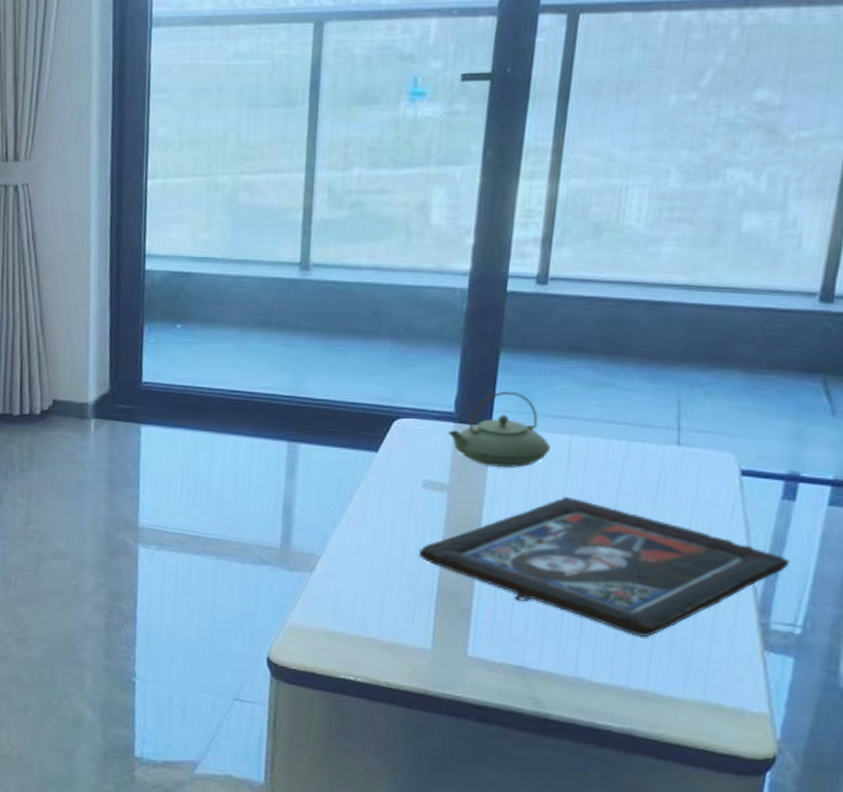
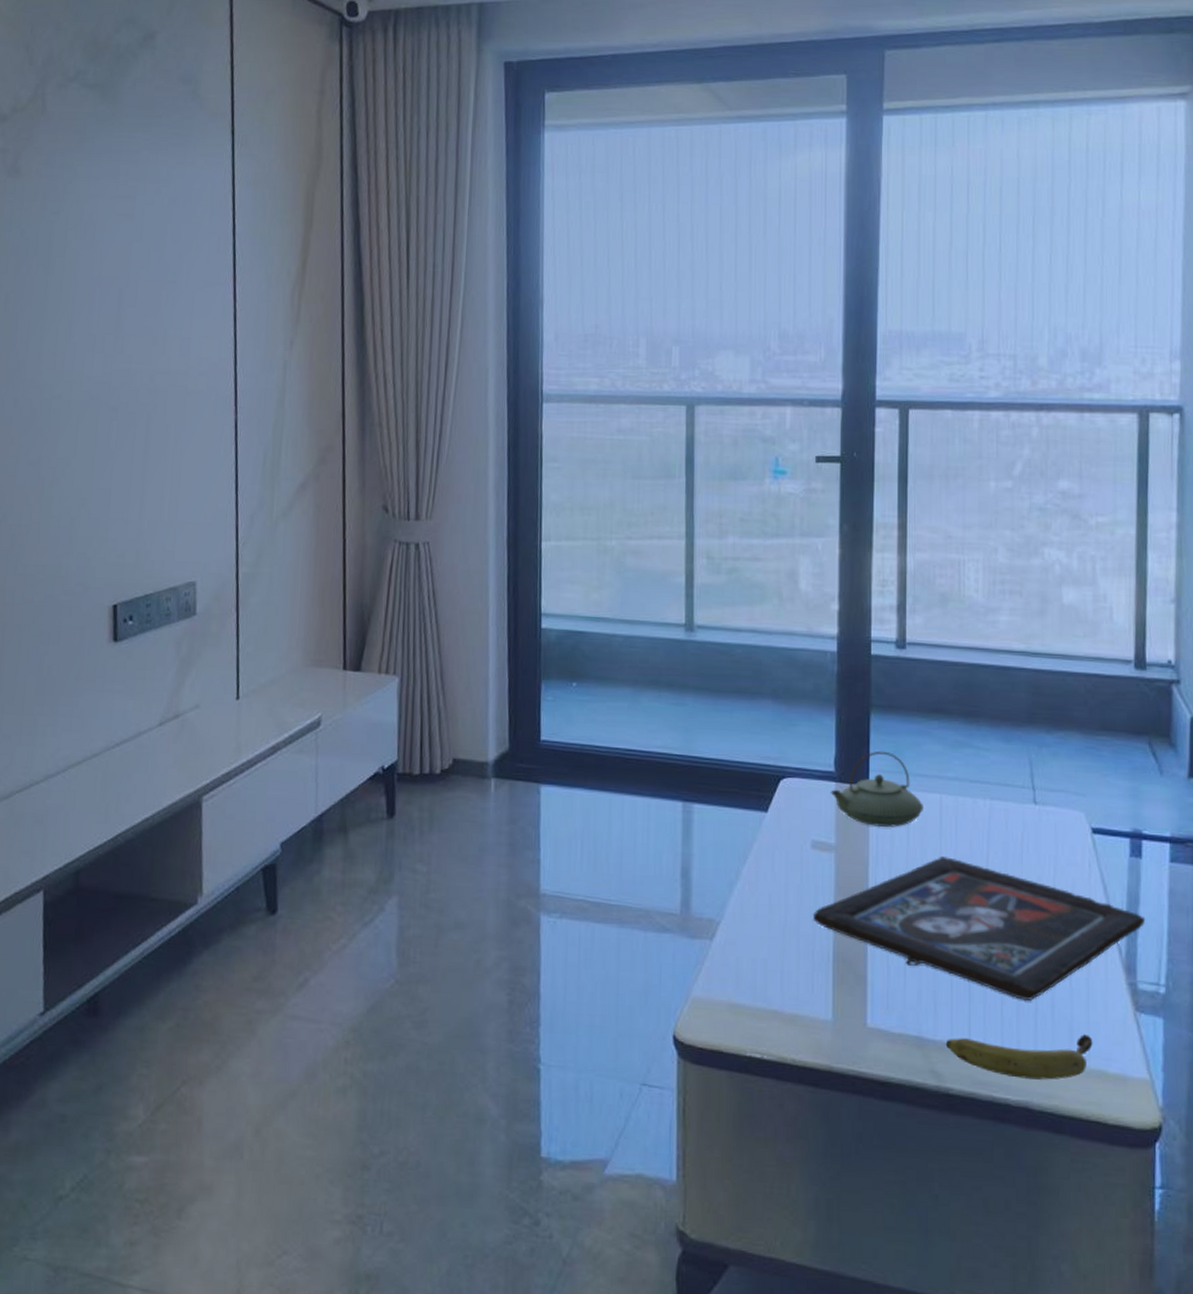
fruit: none [549,669,712,711] -> present [945,1034,1093,1080]

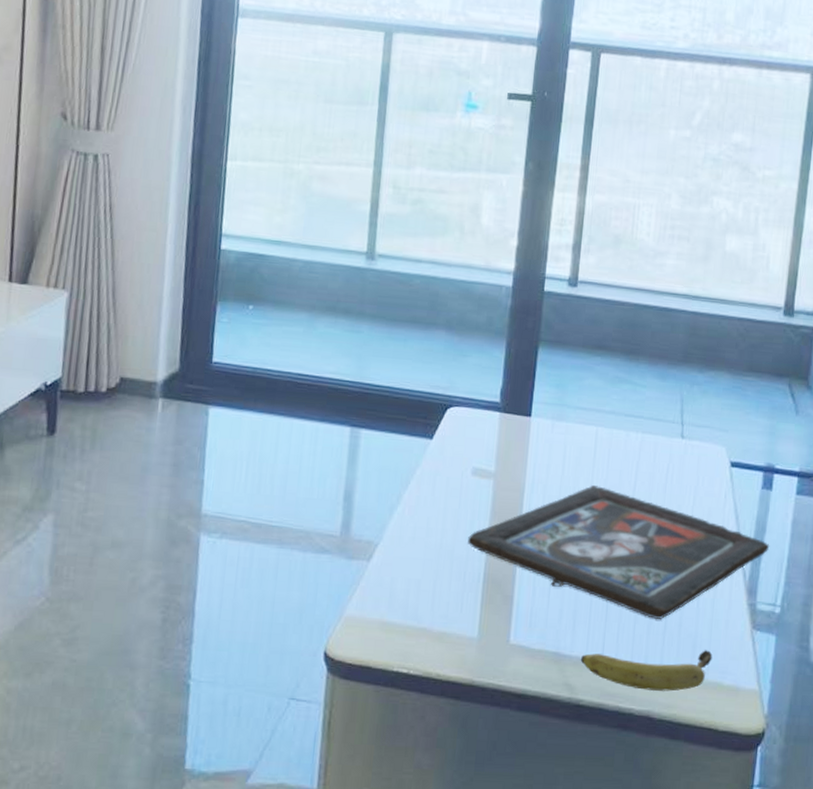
teapot: present [830,751,923,828] -> none [494,383,580,457]

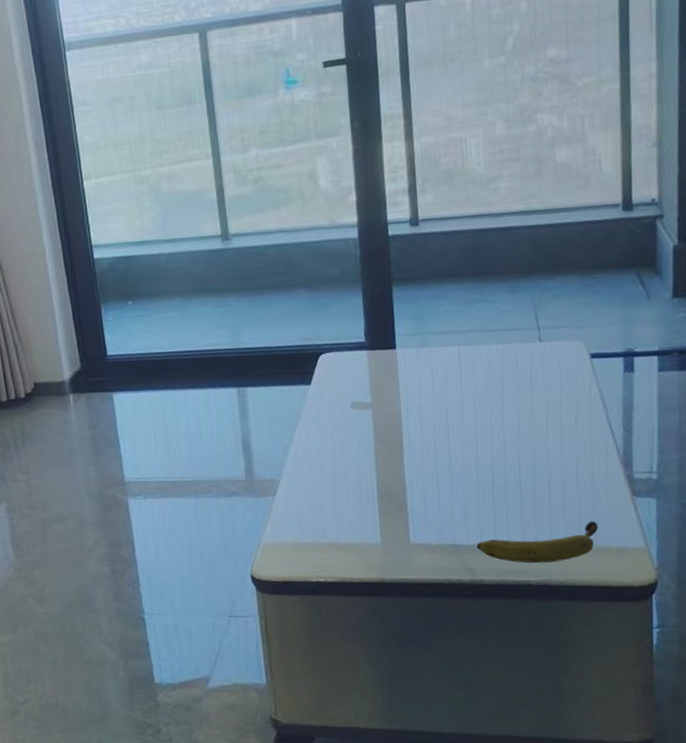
religious icon: present [468,485,770,620] -> none [358,397,639,503]

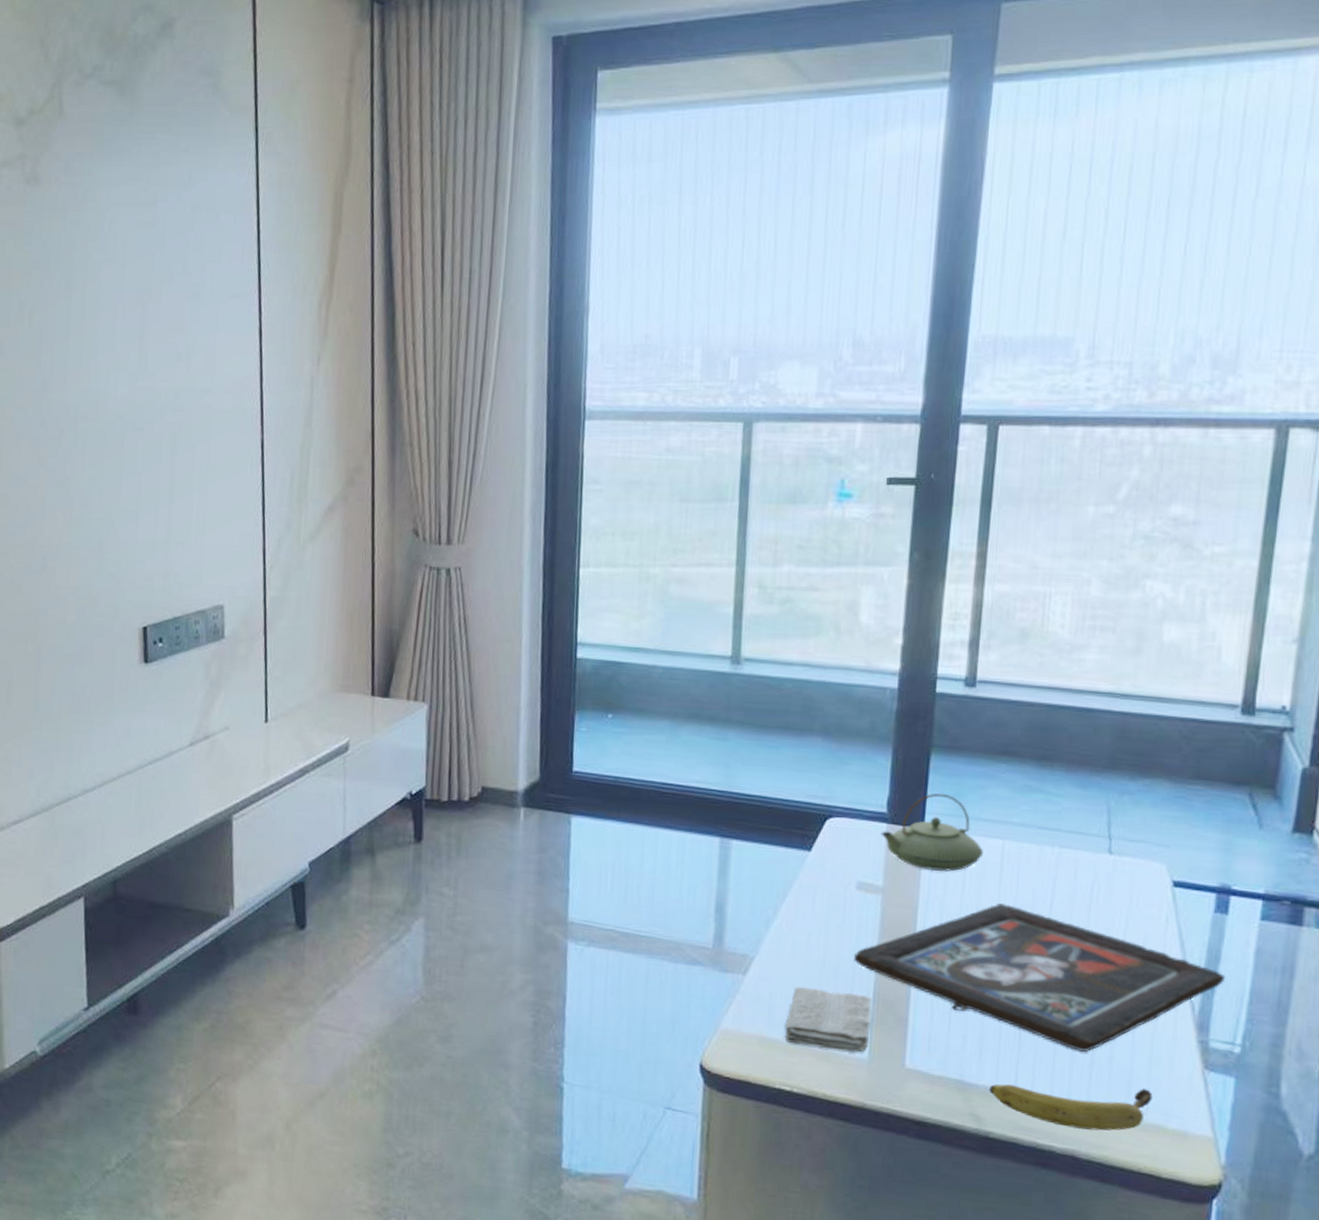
washcloth: none [312,492,379,543] -> present [784,987,872,1053]
religious icon: none [358,397,639,503] -> present [854,903,1226,1053]
teapot: none [363,317,445,383] -> present [880,793,983,872]

